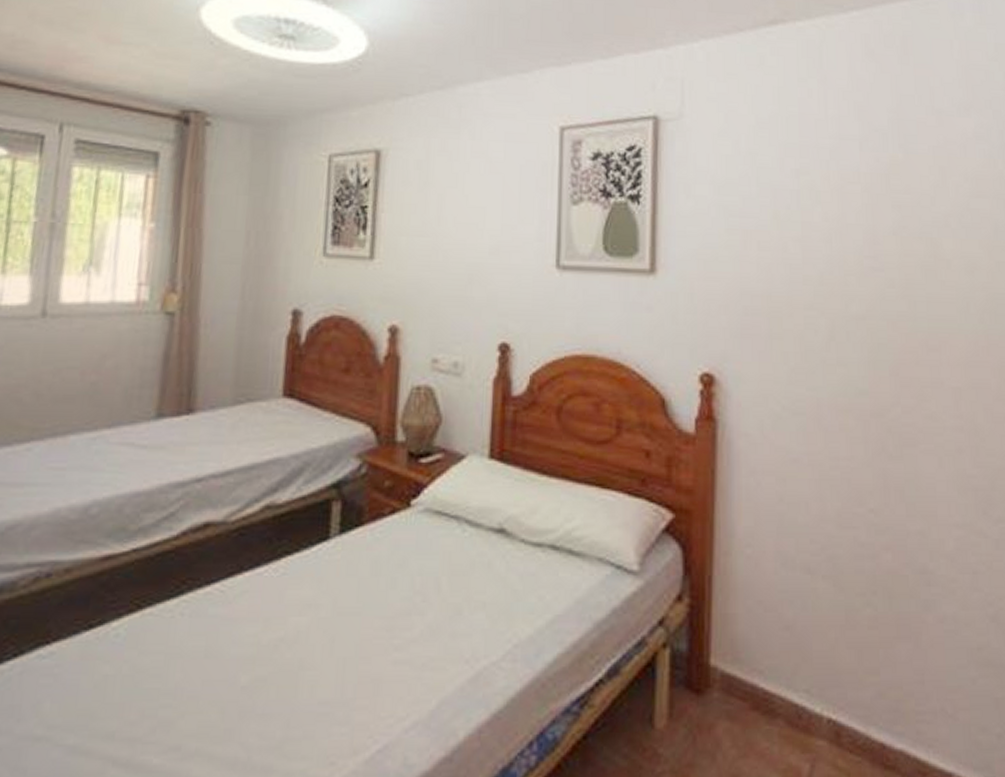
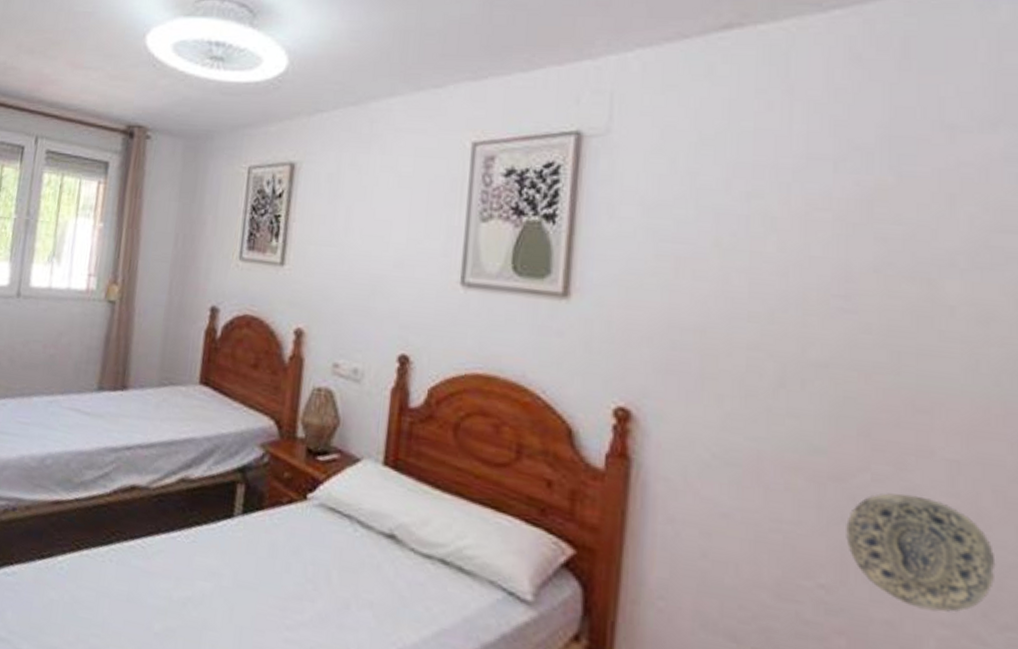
decorative plate: none [886,421,990,516] -> present [846,493,996,613]

